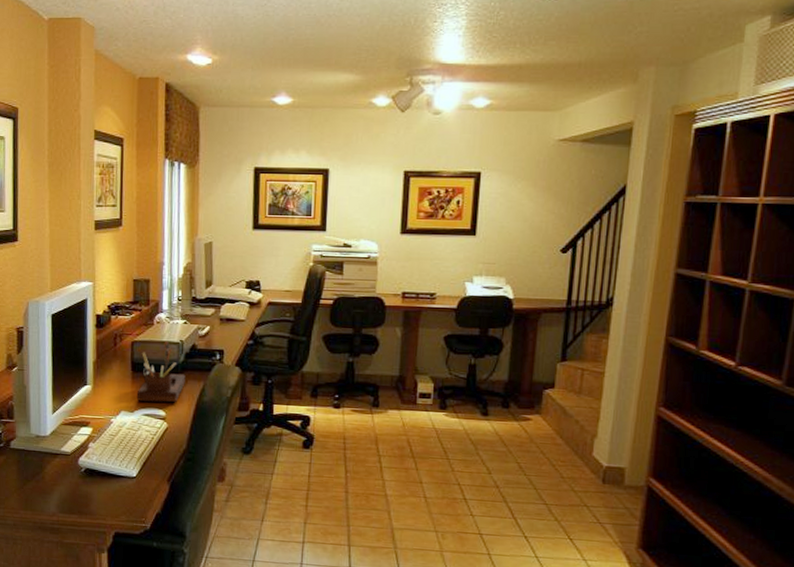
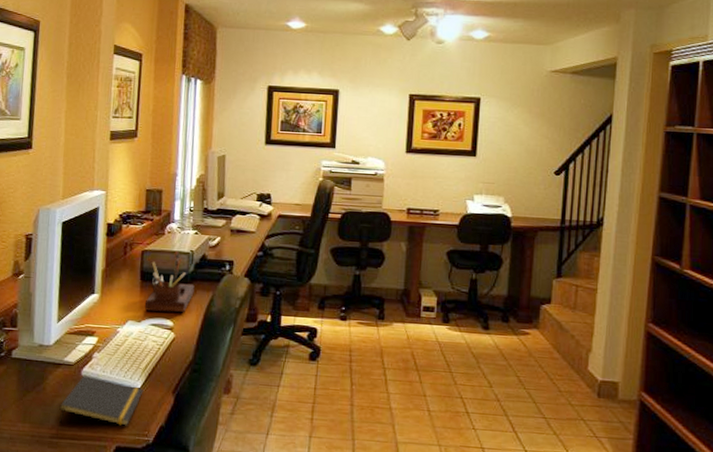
notepad: none [59,464,139,513] -> present [59,375,144,426]

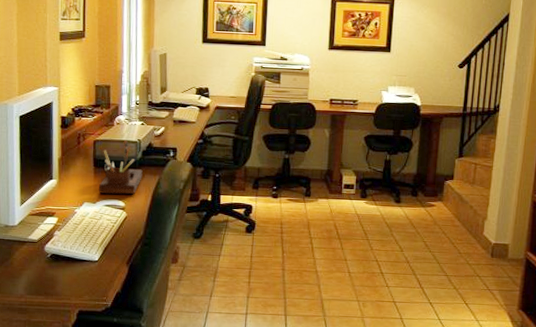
notepad: present [59,375,144,426] -> none [26,250,101,294]

